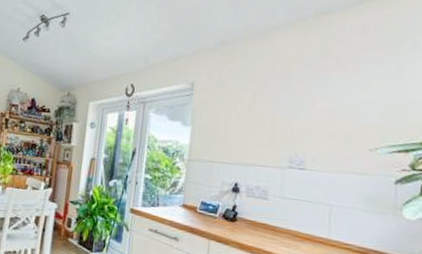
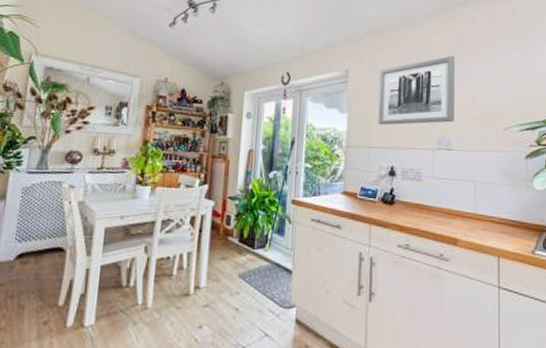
wall art: none [223,68,315,141] -> present [378,55,455,125]

